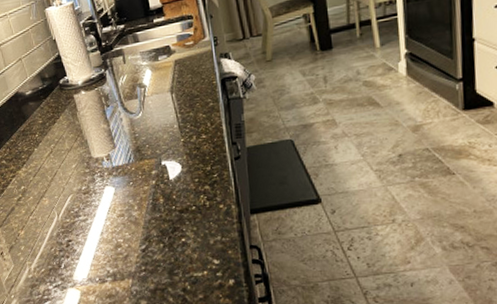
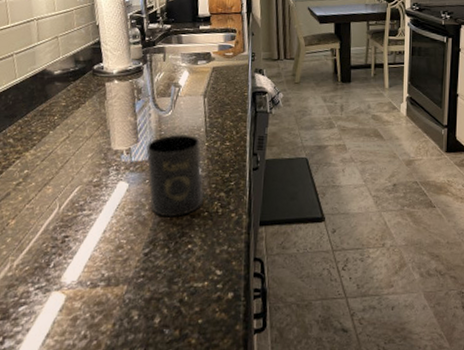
mug: none [124,133,189,215] -> present [146,134,204,217]

